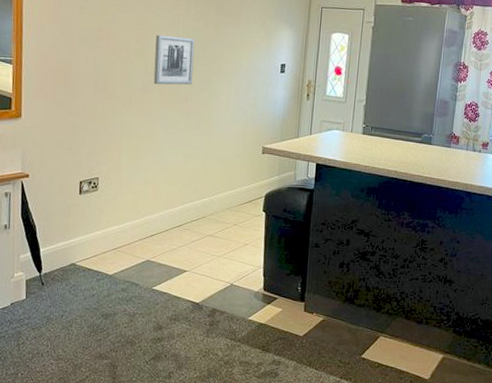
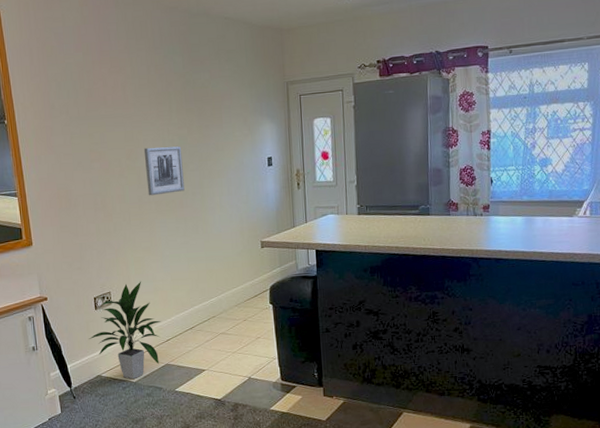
indoor plant: none [67,170,149,272] -> present [88,281,162,380]

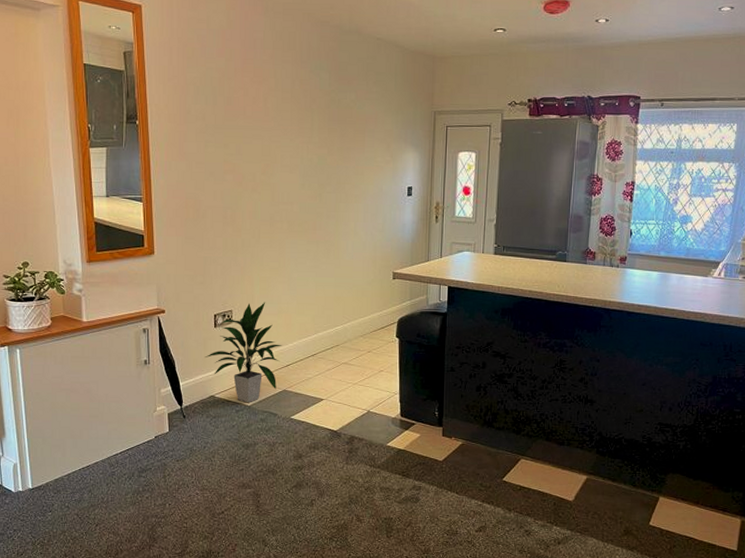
wall art: present [143,146,185,196] -> none [280,164,320,215]

